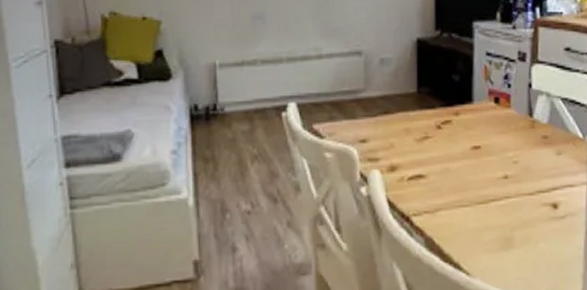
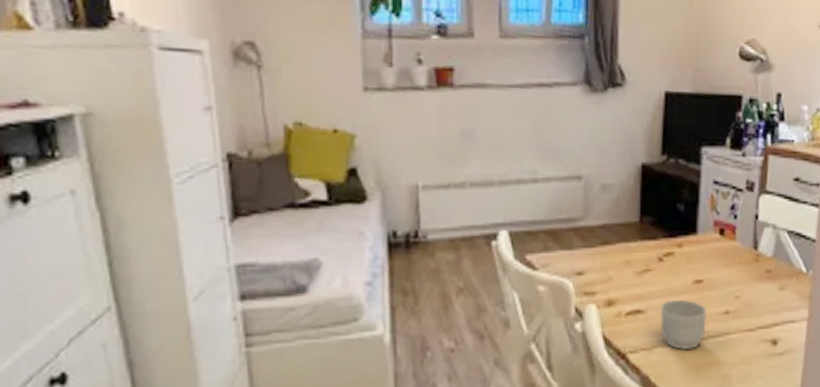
mug: none [442,164,487,213] -> present [661,299,708,350]

